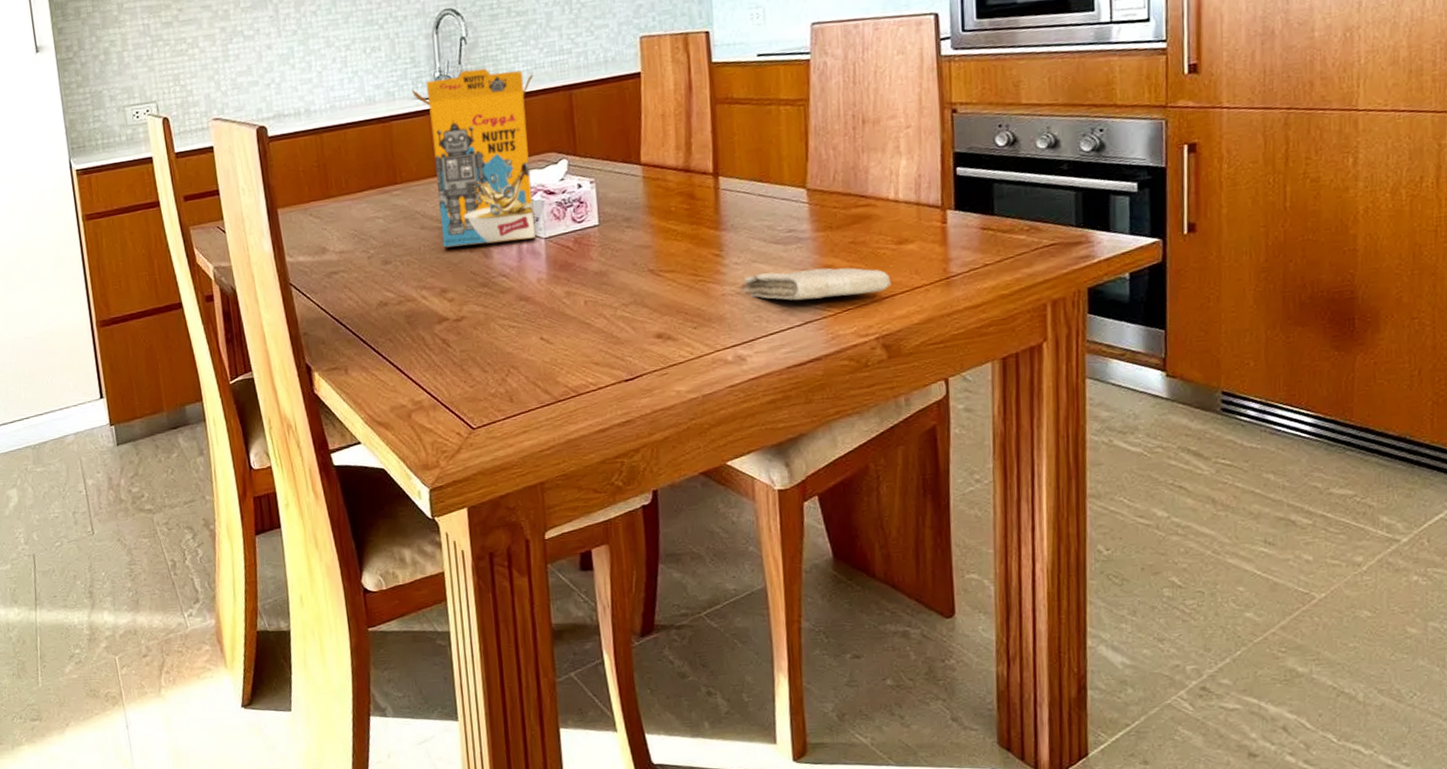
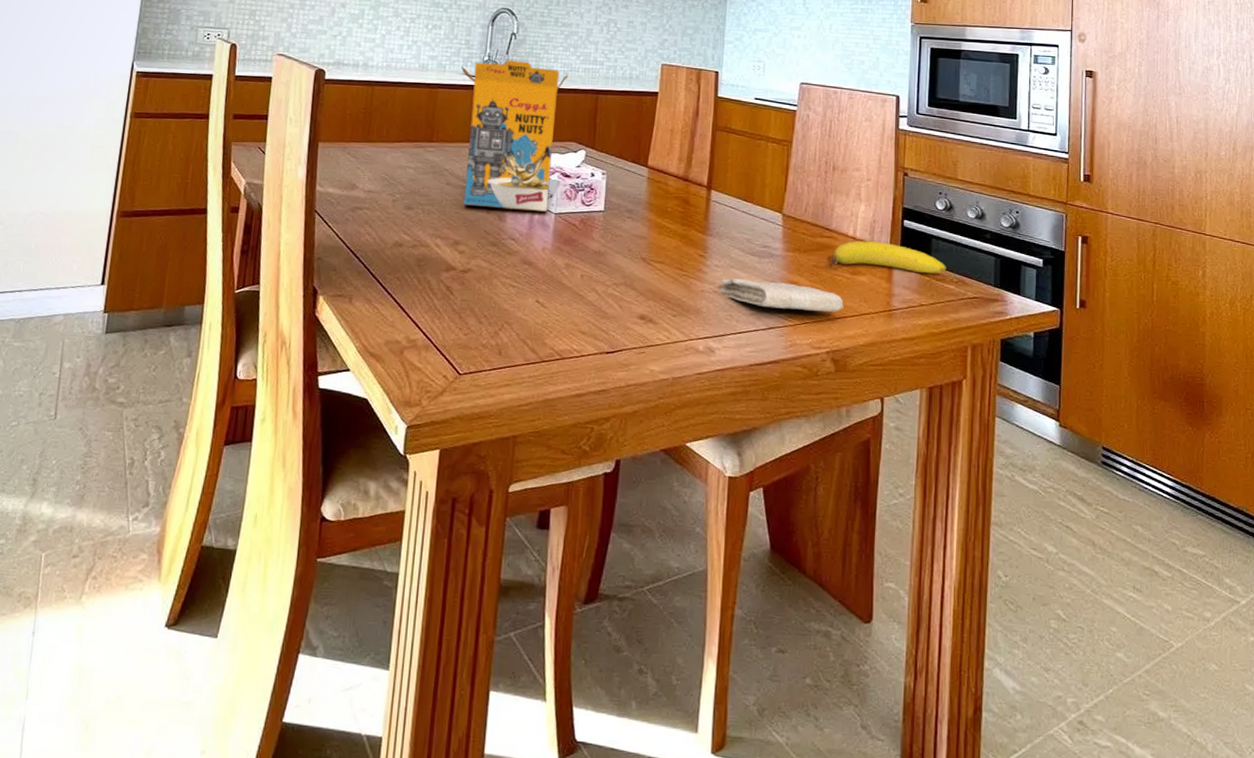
fruit: none [870,199,1014,239] -> present [831,240,946,274]

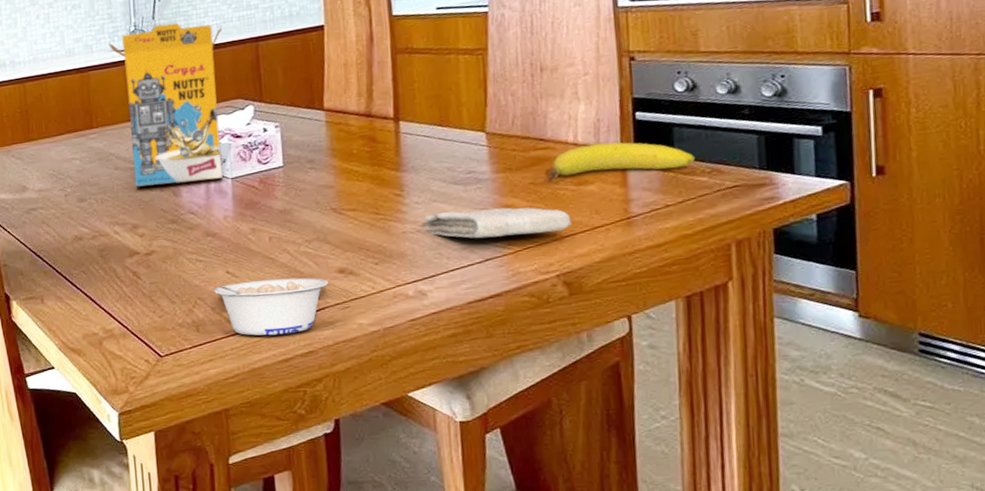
legume: none [521,313,629,370] -> present [213,277,329,336]

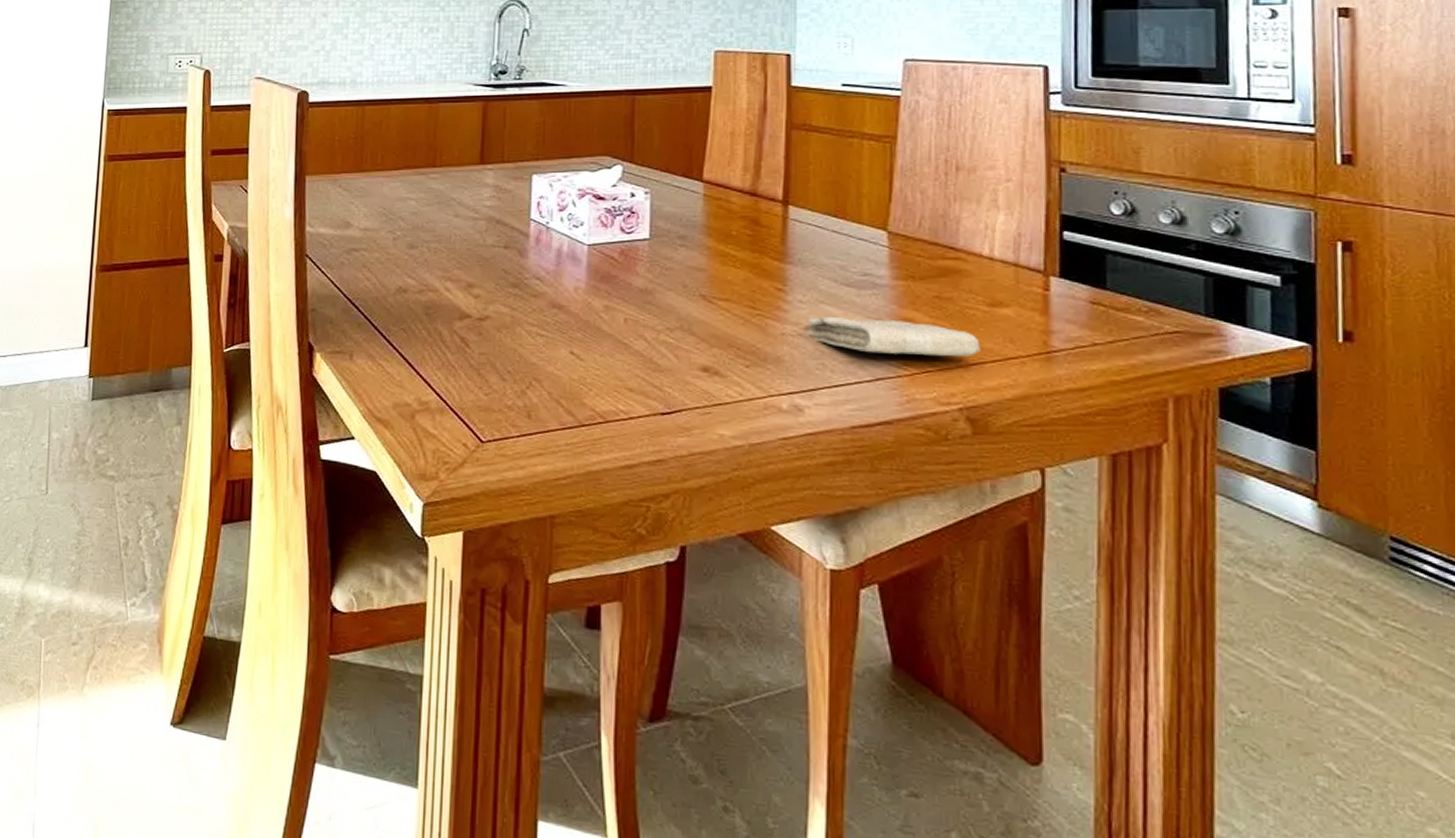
cereal box: present [108,23,223,187] -> none [465,62,596,244]
legume: present [213,277,329,336] -> none [552,366,689,436]
fruit: present [550,142,695,180] -> none [959,261,1130,302]

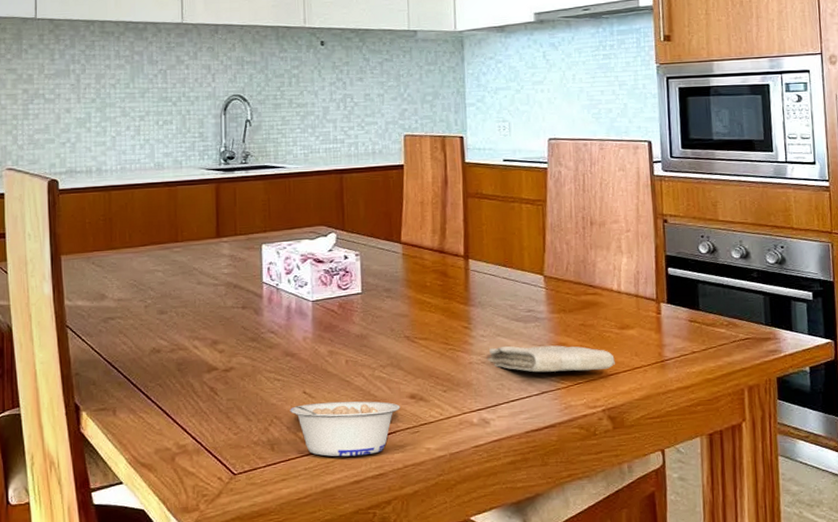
legume: none [552,366,689,436] -> present [289,401,400,457]

